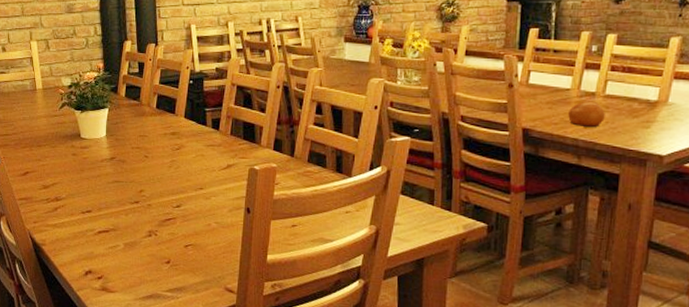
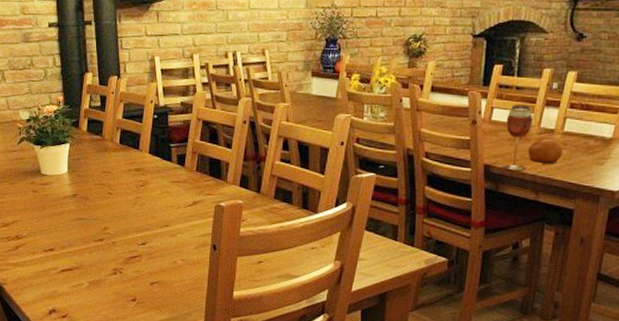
wineglass: none [543,68,573,135] -> present [503,105,534,171]

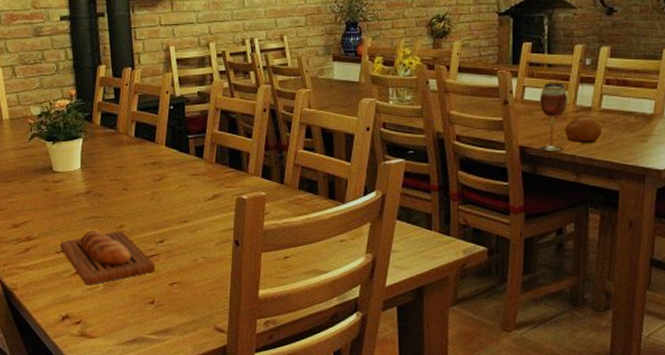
bread loaf: none [48,231,138,283] -> present [60,230,156,286]

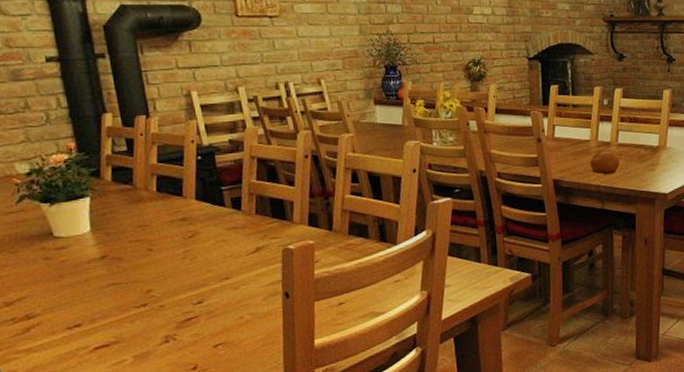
bread loaf: present [60,230,156,286] -> none [72,296,196,361]
wineglass: present [539,83,568,152] -> none [567,121,592,183]

